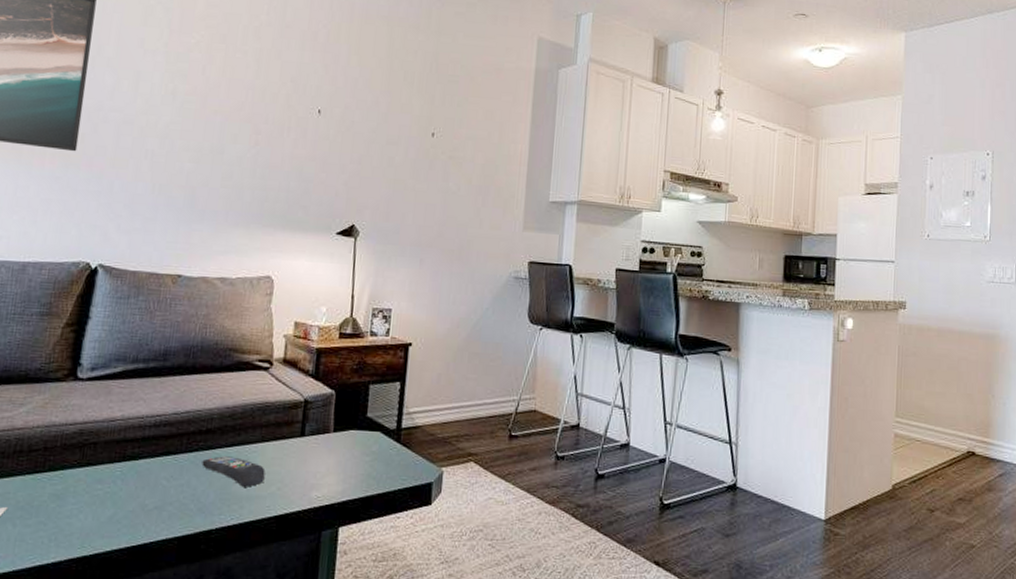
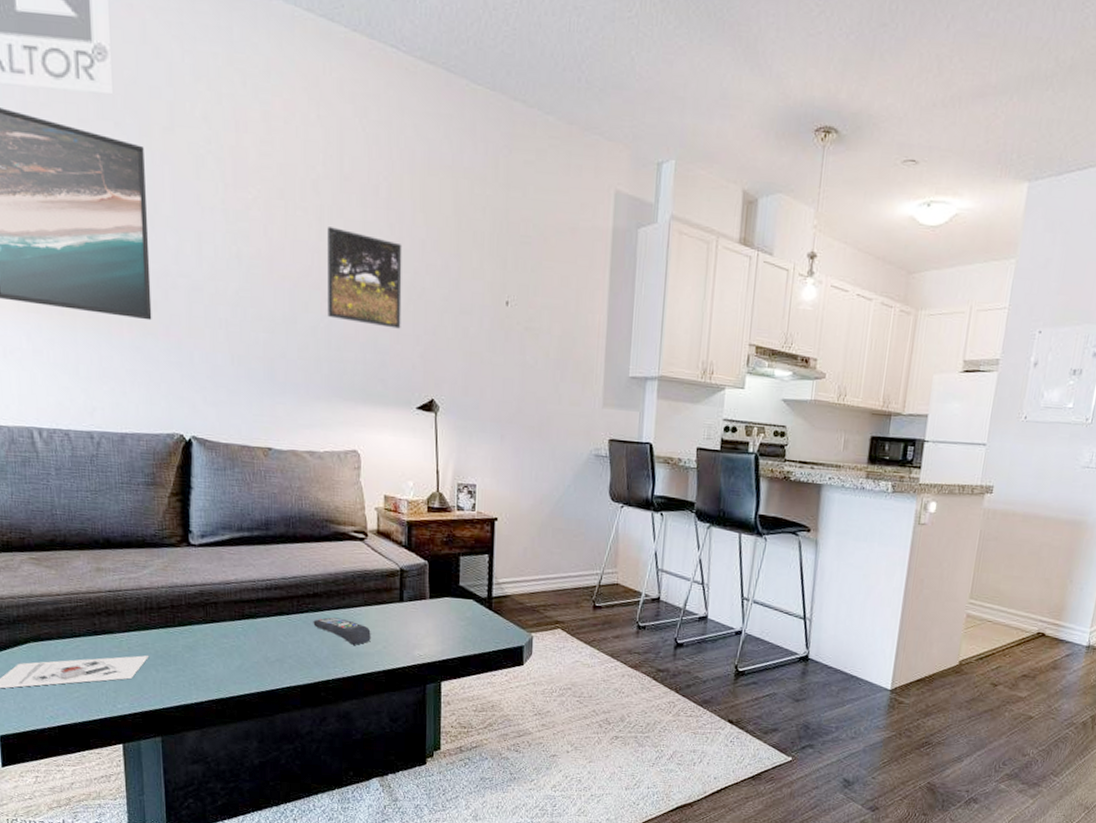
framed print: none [255,67,335,158] -> present [327,227,402,329]

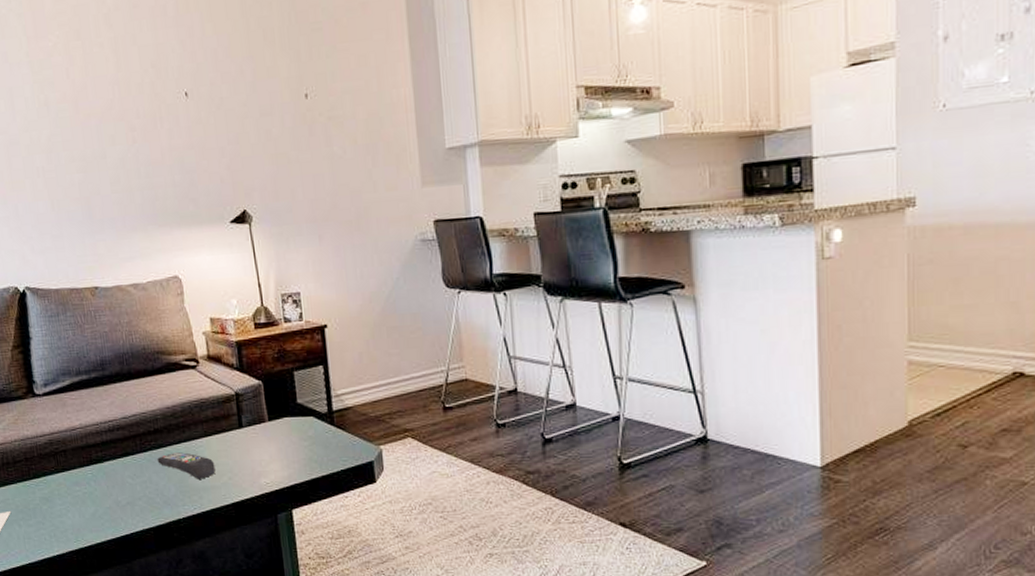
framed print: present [327,227,402,329] -> none [123,56,205,147]

